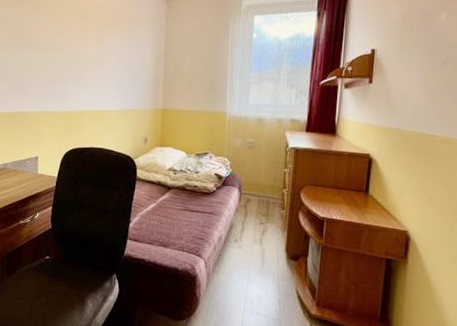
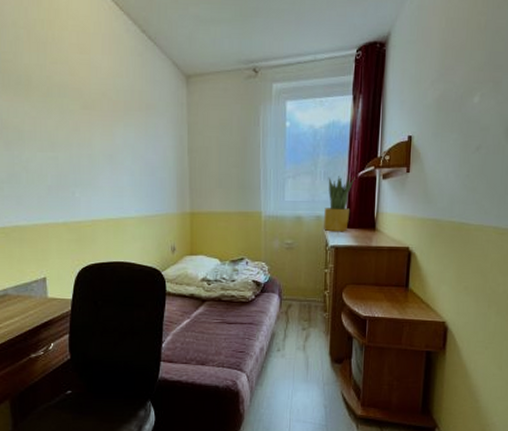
planter: none [285,83,317,136] -> present [324,175,355,232]

